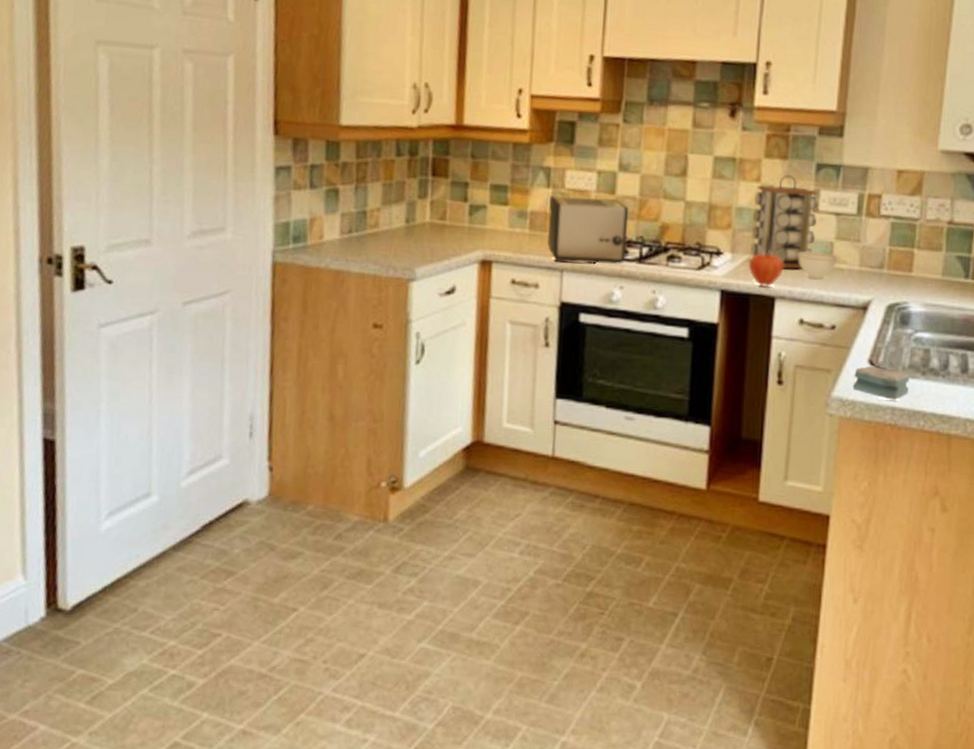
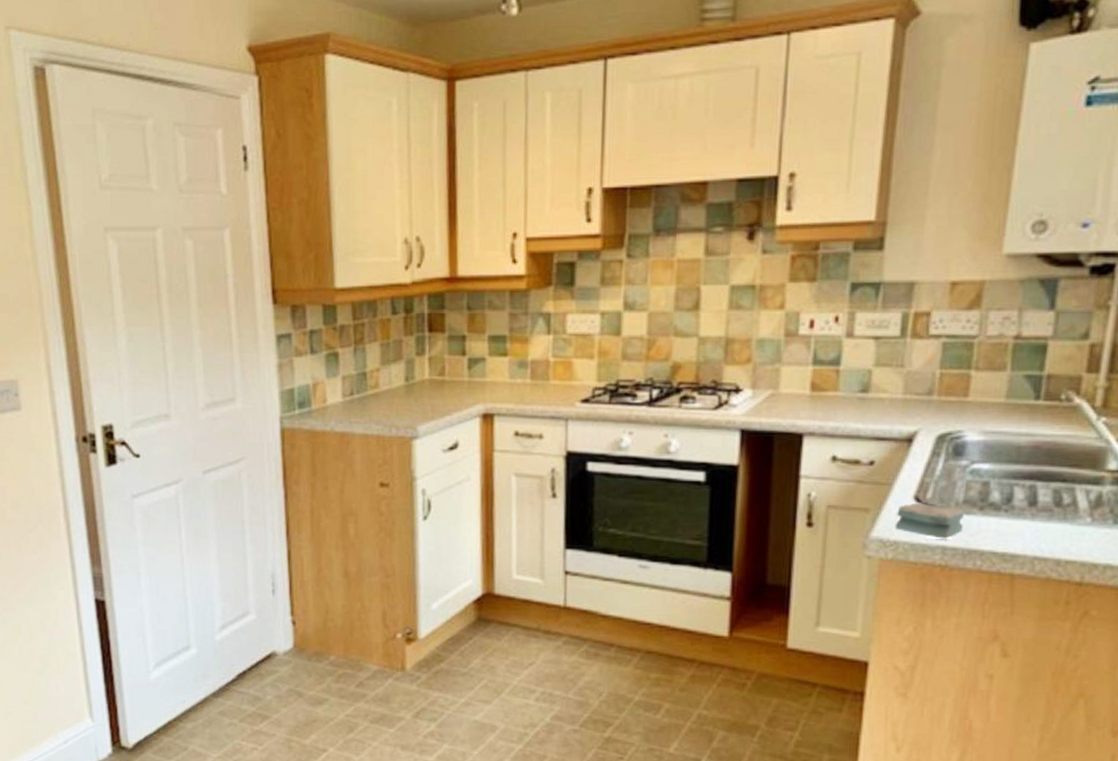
toaster: present [546,195,629,265] -> none [549,340,637,411]
fruit: present [748,250,784,287] -> none [771,383,814,423]
spice rack: present [750,174,819,270] -> none [774,297,854,404]
bowl: present [797,251,838,280] -> none [828,382,877,412]

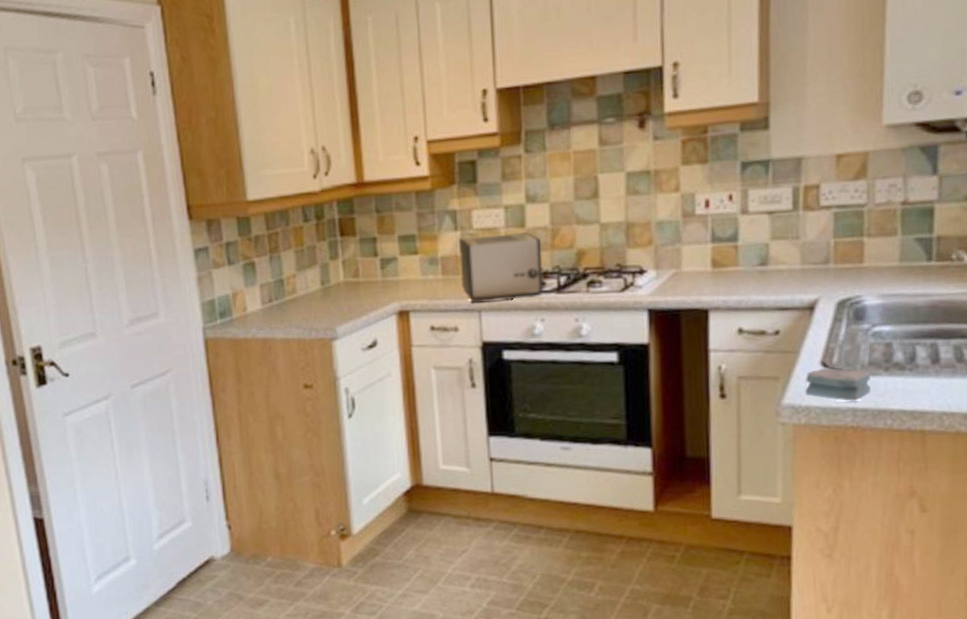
toaster: none [549,340,637,411] -> present [458,231,544,303]

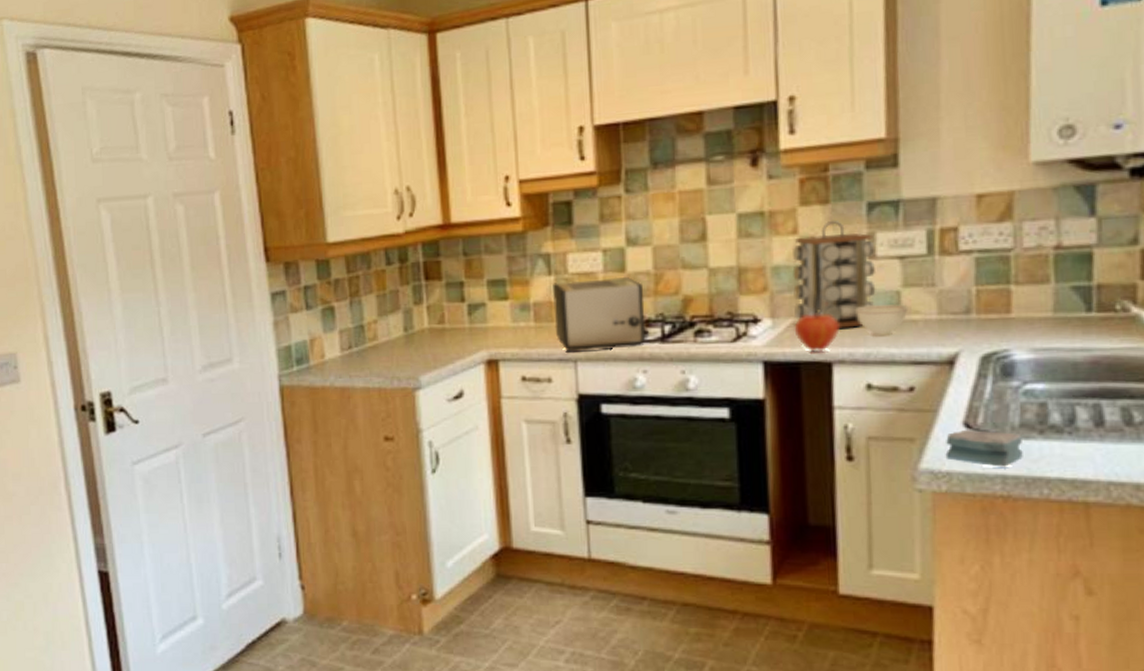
spice rack: none [675,178,749,279] -> present [792,220,877,329]
fruit: none [675,261,715,300] -> present [794,310,840,352]
bowl: none [728,256,776,285] -> present [854,304,909,337]

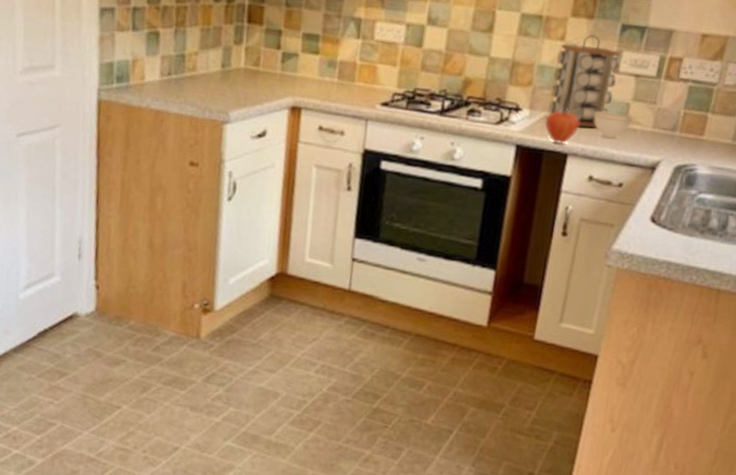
toaster: present [552,276,646,352] -> none [354,46,435,116]
sponge: present [945,429,1023,467] -> none [632,222,688,256]

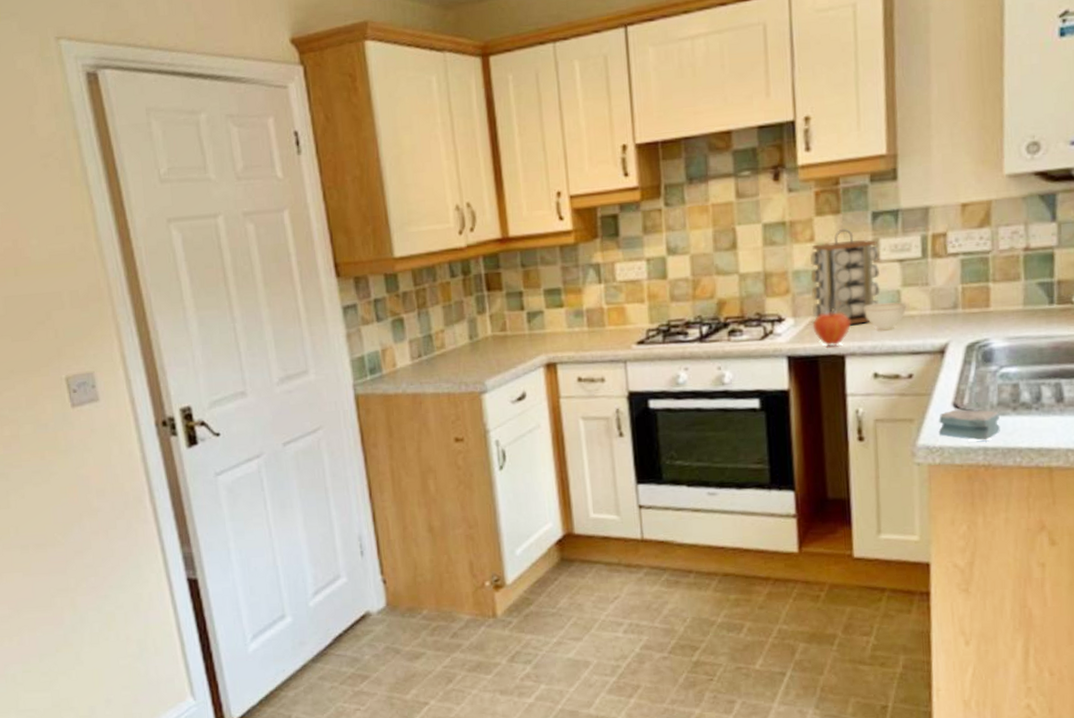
sponge: none [632,222,688,256] -> present [938,409,1000,441]

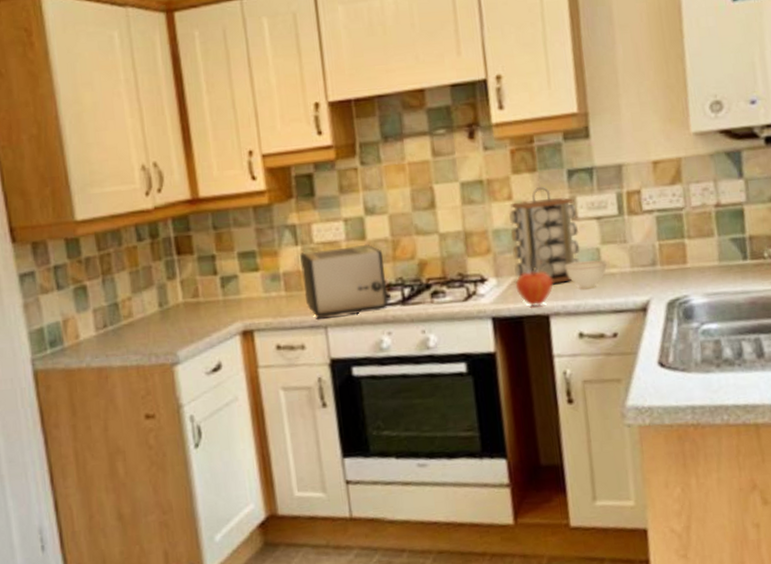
toaster: none [602,283,687,354] -> present [300,243,389,319]
sponge: present [938,409,1000,441] -> none [645,367,706,399]

